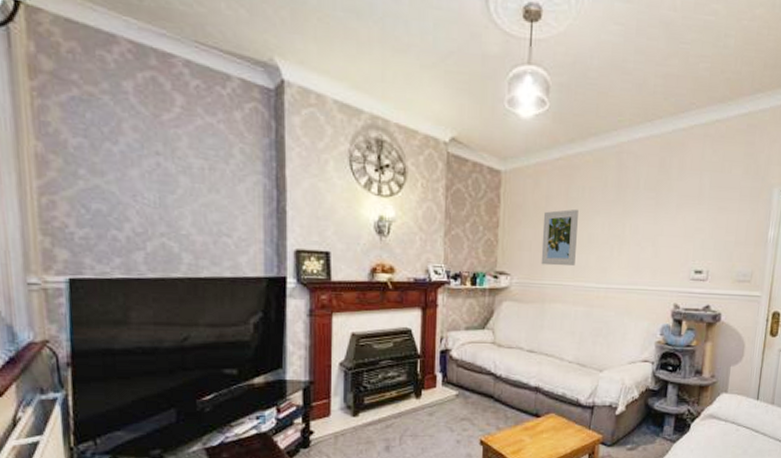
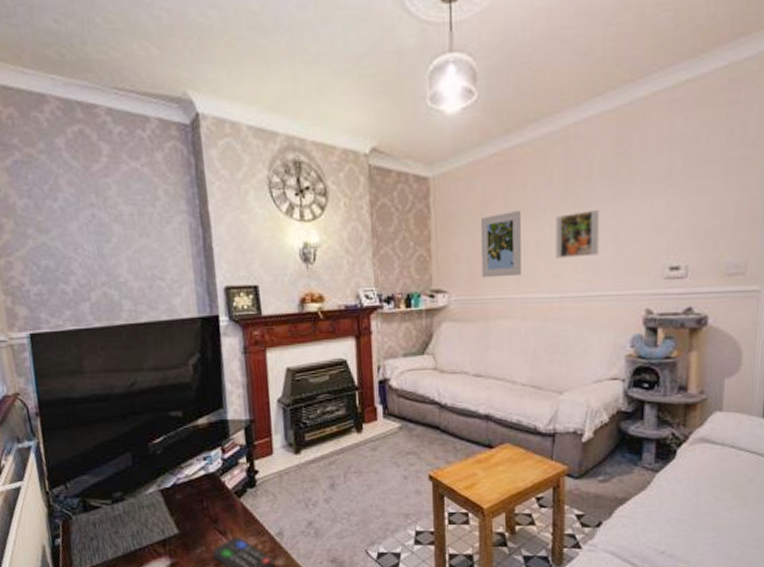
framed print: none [604,216,643,255] -> present [555,210,600,259]

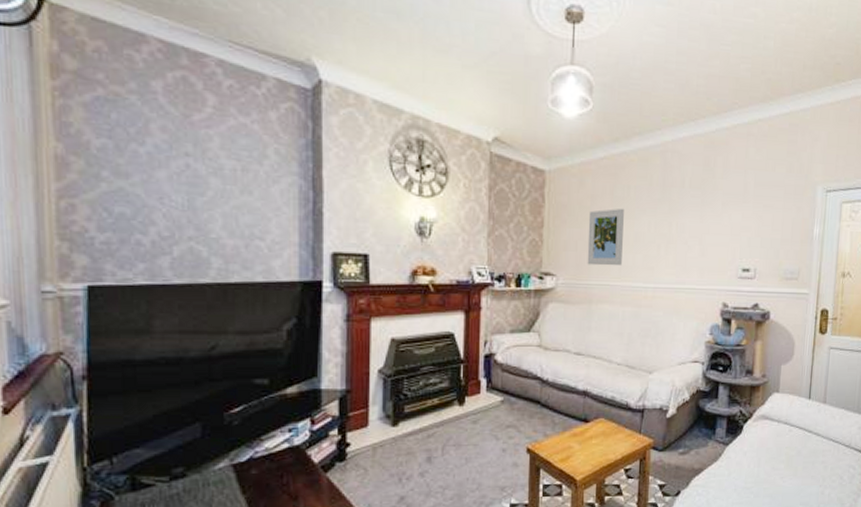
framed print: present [555,210,600,259] -> none [651,215,689,254]

